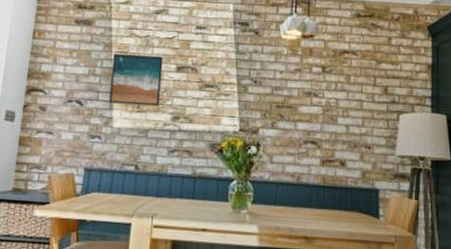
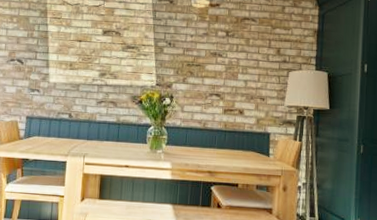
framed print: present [109,54,163,106] -> none [46,19,91,65]

